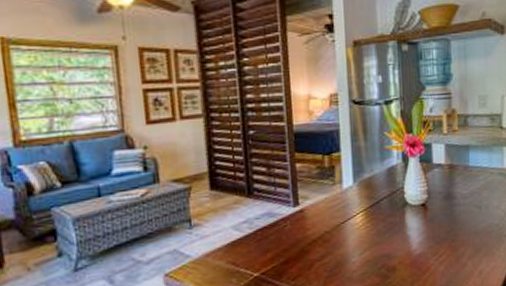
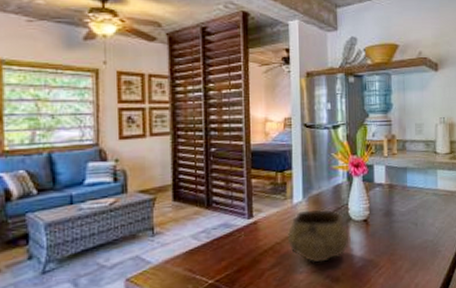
decorative bowl: none [337,194,406,252] -> present [287,209,349,263]

